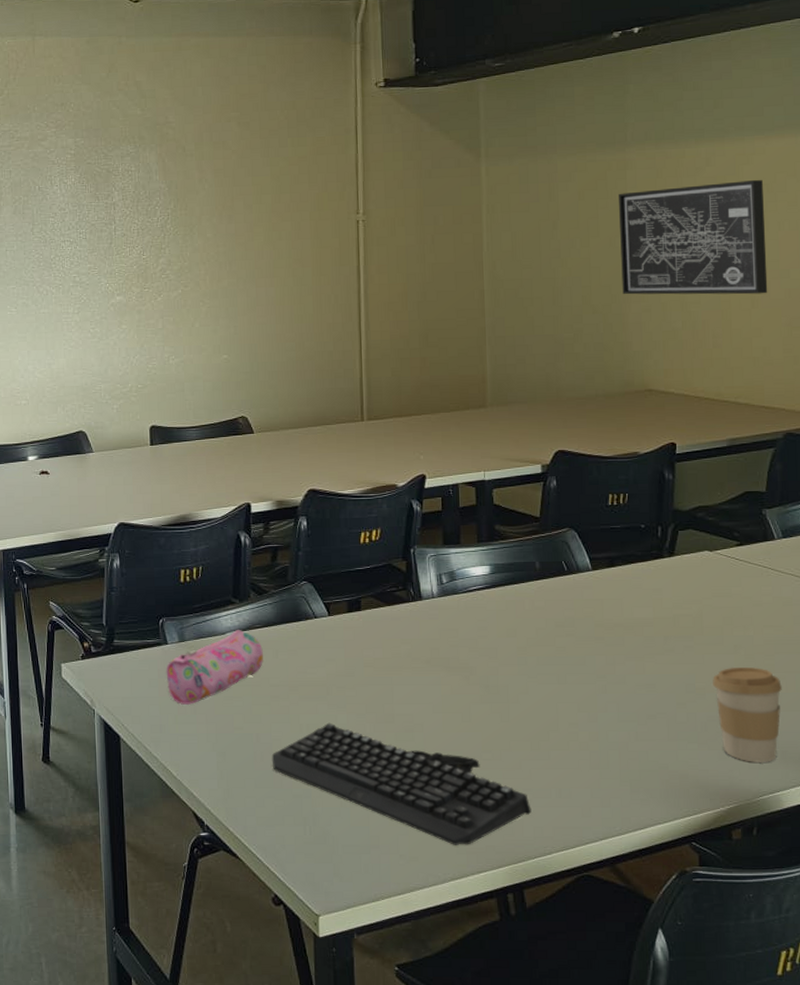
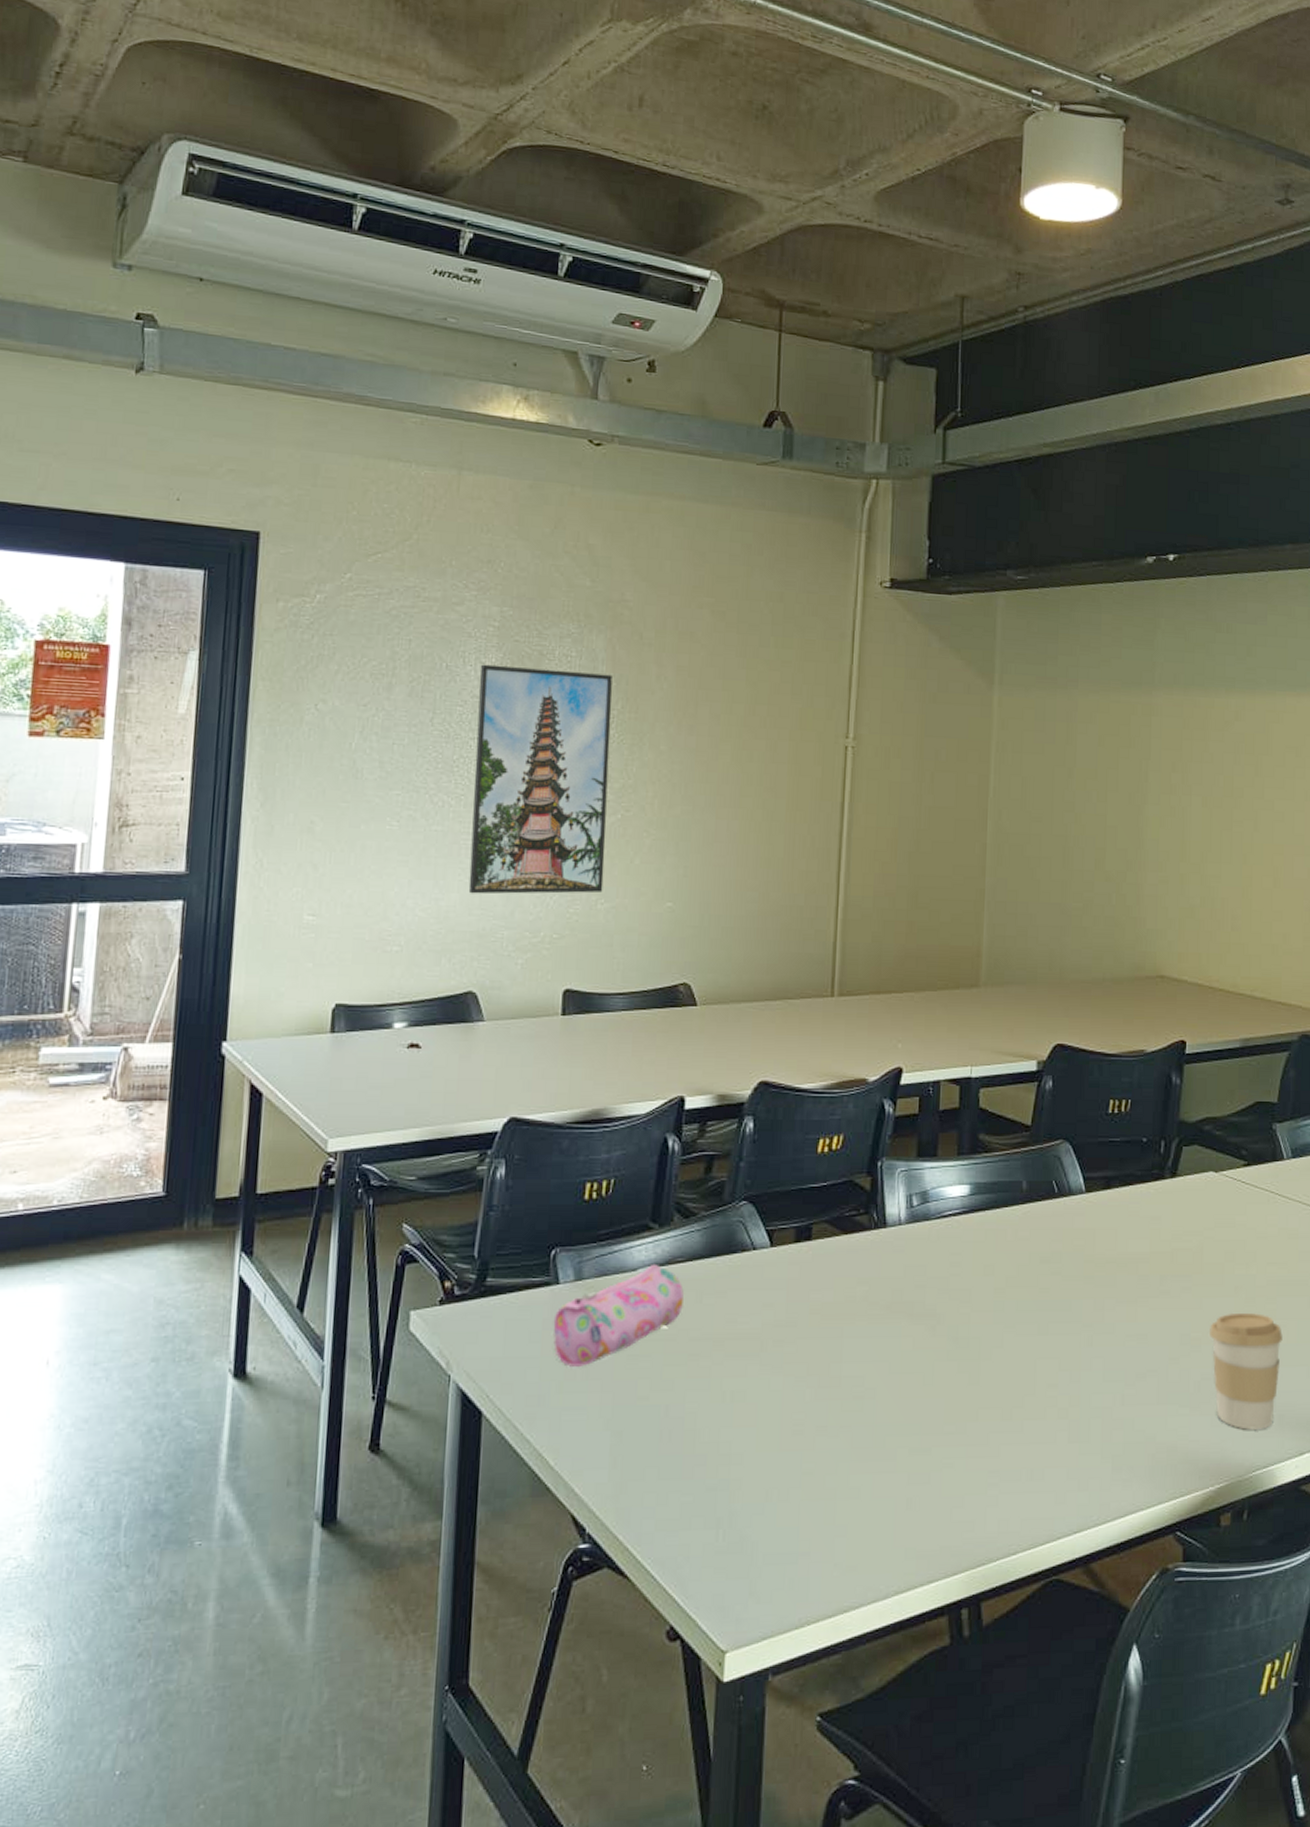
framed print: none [63,182,173,358] -> present [468,664,612,894]
keyboard: present [271,722,532,845] -> none [682,1388,997,1548]
wall art: present [619,180,768,295] -> none [1139,741,1292,872]

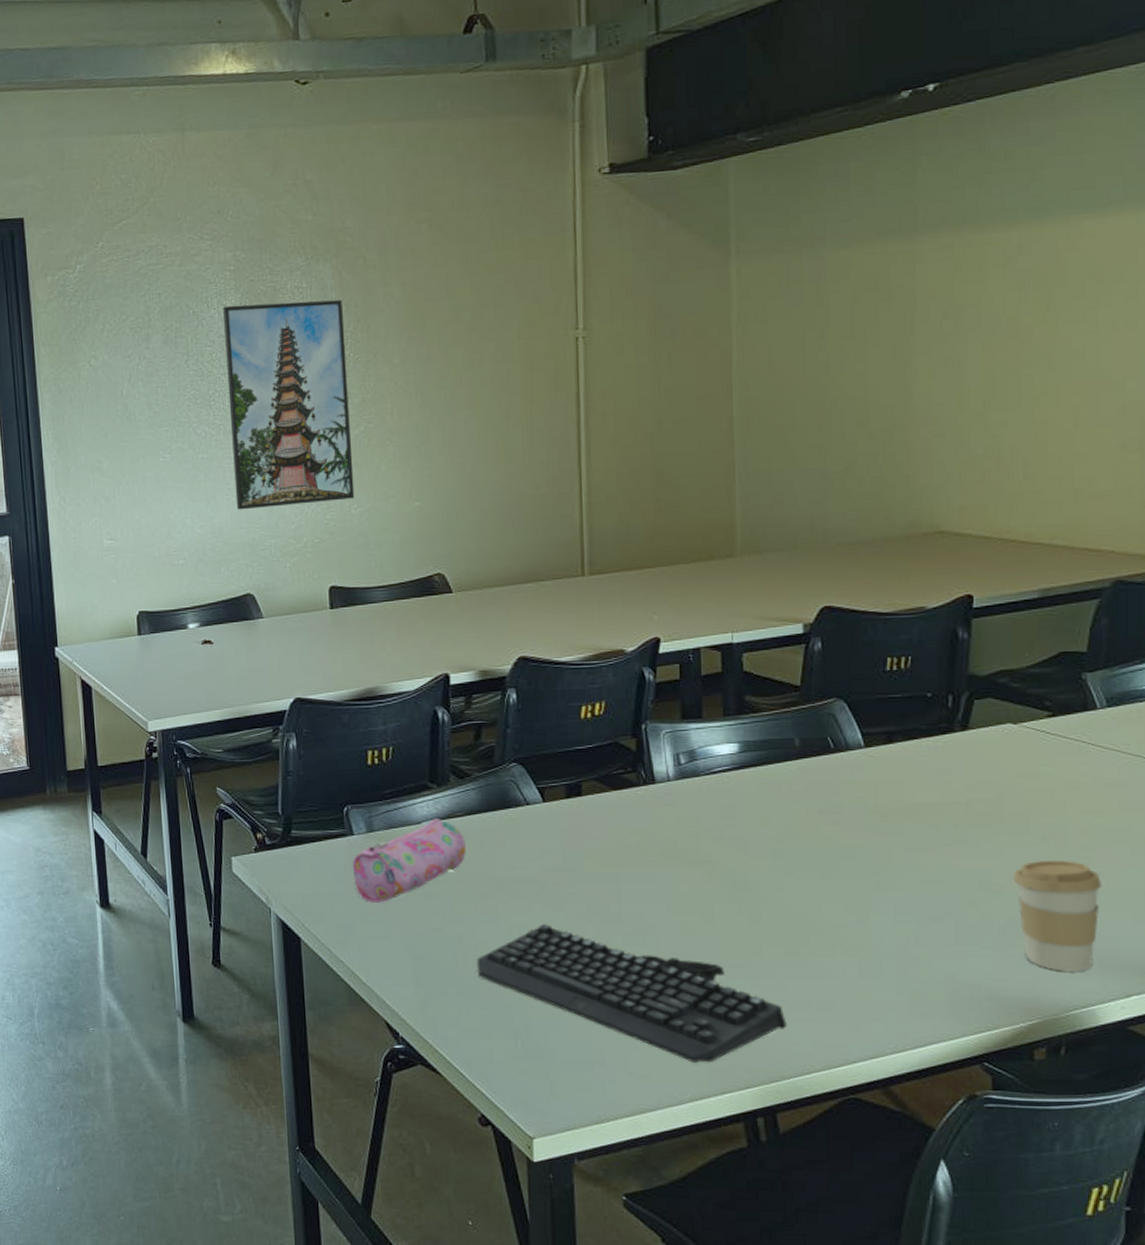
keyboard: none [682,1388,997,1548] -> present [476,923,787,1063]

